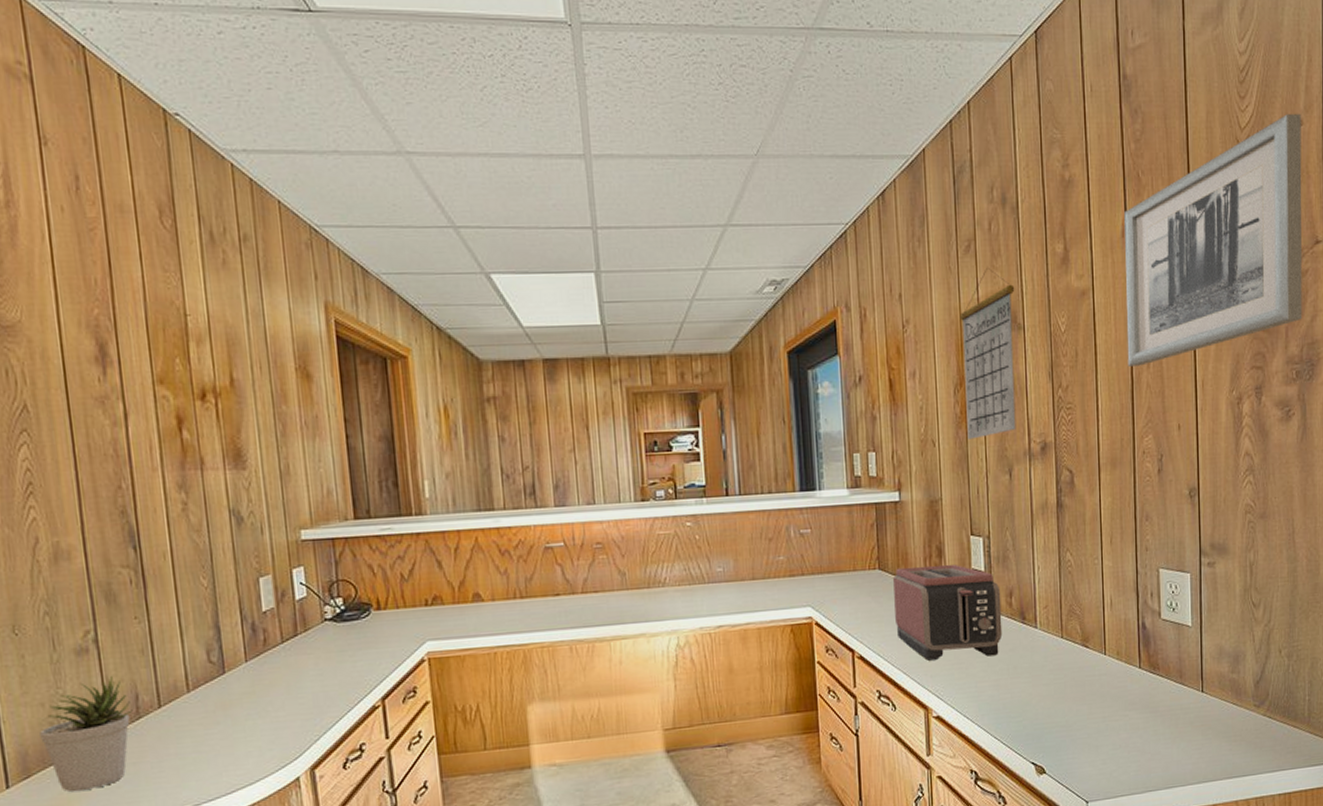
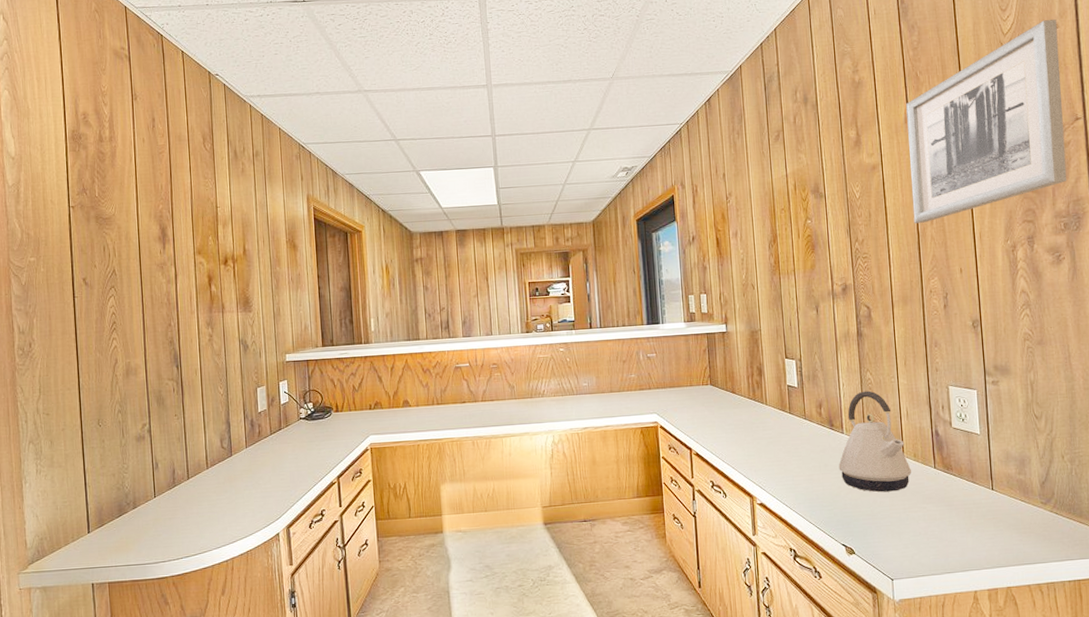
potted plant: present [40,676,133,793] -> none [111,456,171,538]
toaster: present [893,564,1003,661] -> none [722,381,814,458]
calendar: present [959,267,1016,440] -> none [772,150,821,284]
kettle: none [1030,575,1113,699] -> present [838,390,911,492]

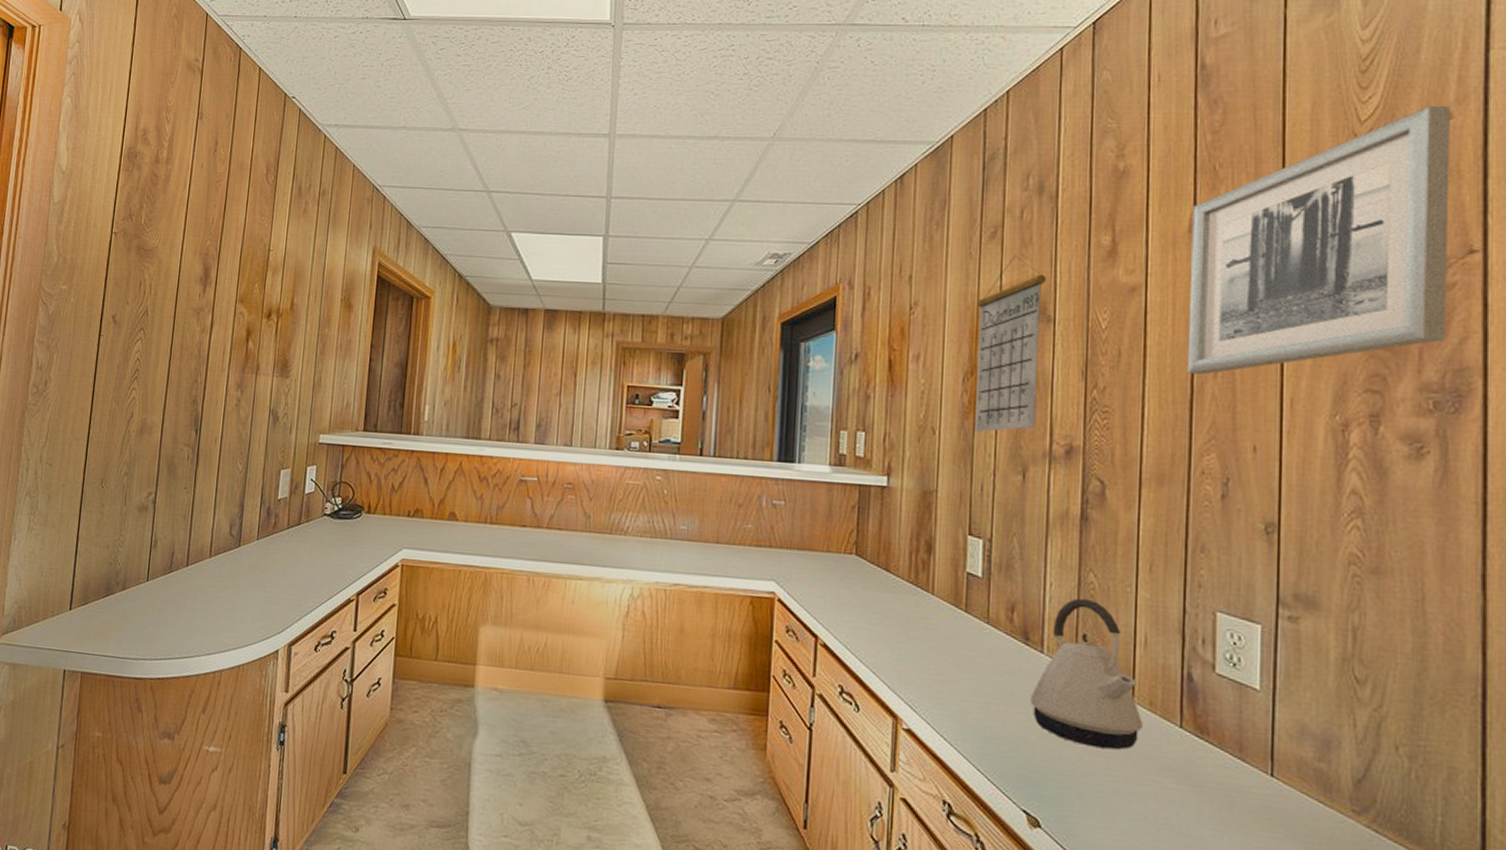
calendar: none [772,150,821,284] -> present [975,254,1047,432]

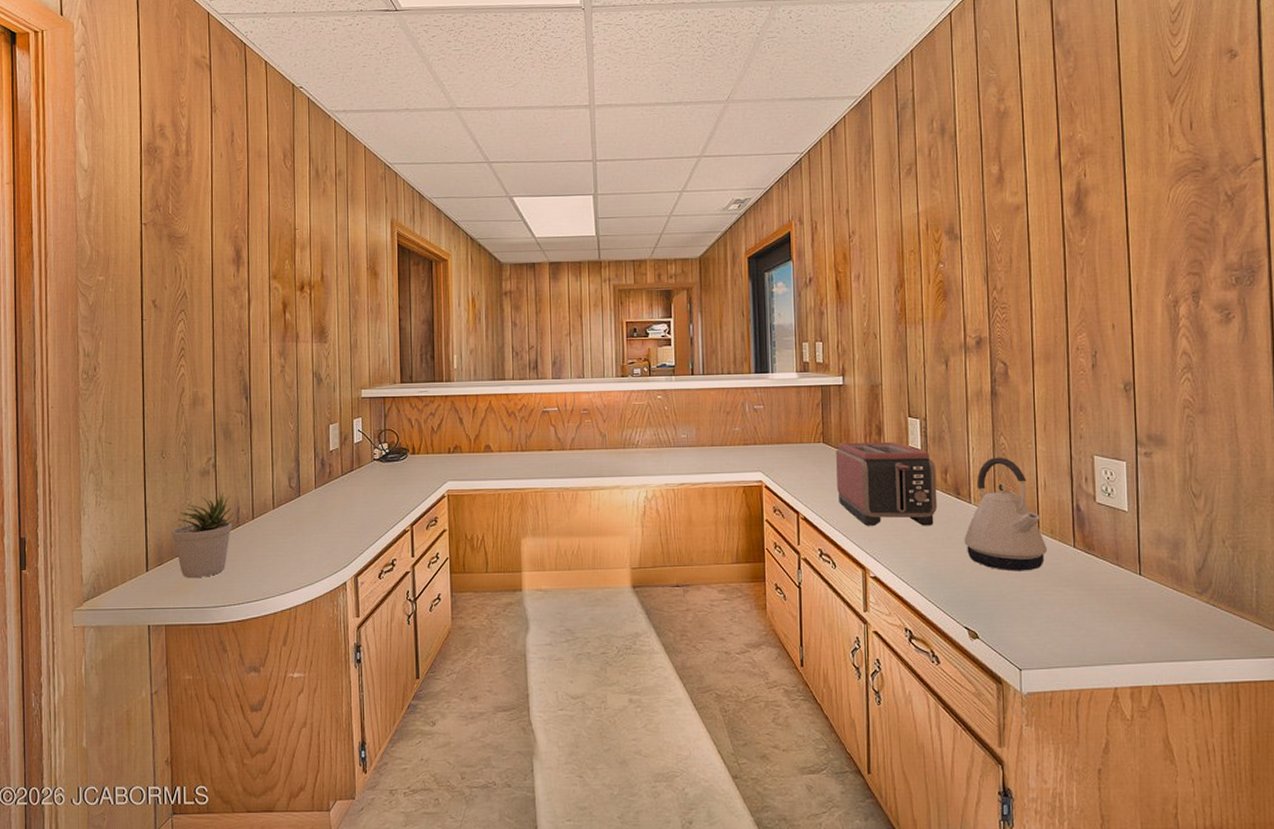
potted plant: none [100,533,168,625] -> present [172,493,235,579]
toaster: none [869,557,1000,675] -> present [836,441,938,526]
calendar: present [975,254,1047,432] -> none [901,186,953,334]
wall art: present [1187,106,1450,375] -> none [1057,47,1241,272]

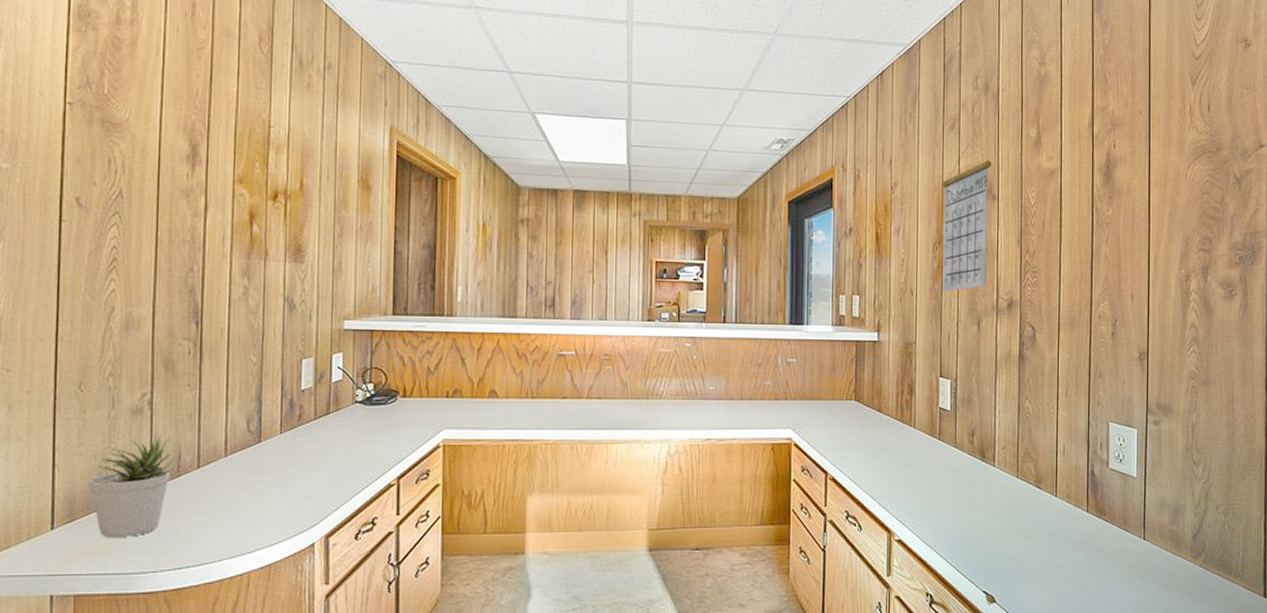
toaster: present [836,441,938,526] -> none [867,401,964,489]
calendar: none [901,186,953,334] -> present [942,143,992,292]
kettle: present [964,457,1047,571] -> none [986,420,1063,535]

